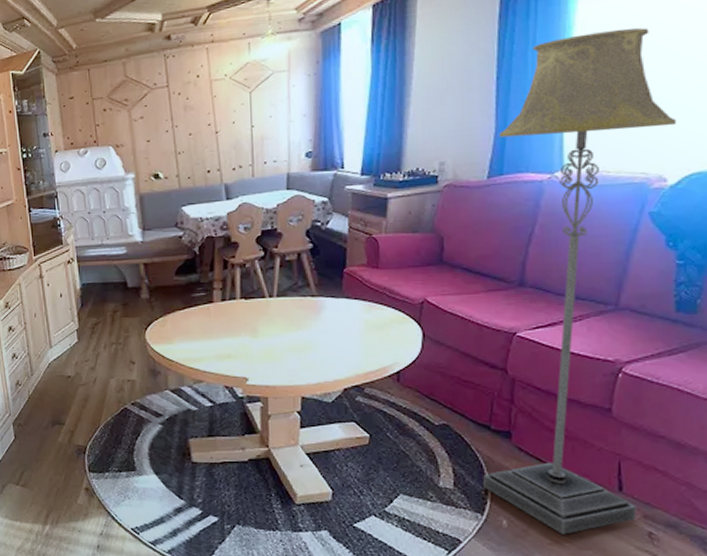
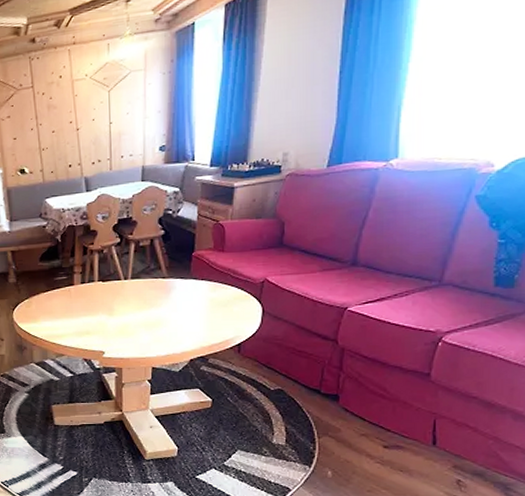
floor lamp: present [483,27,677,535] -> none [312,20,508,483]

